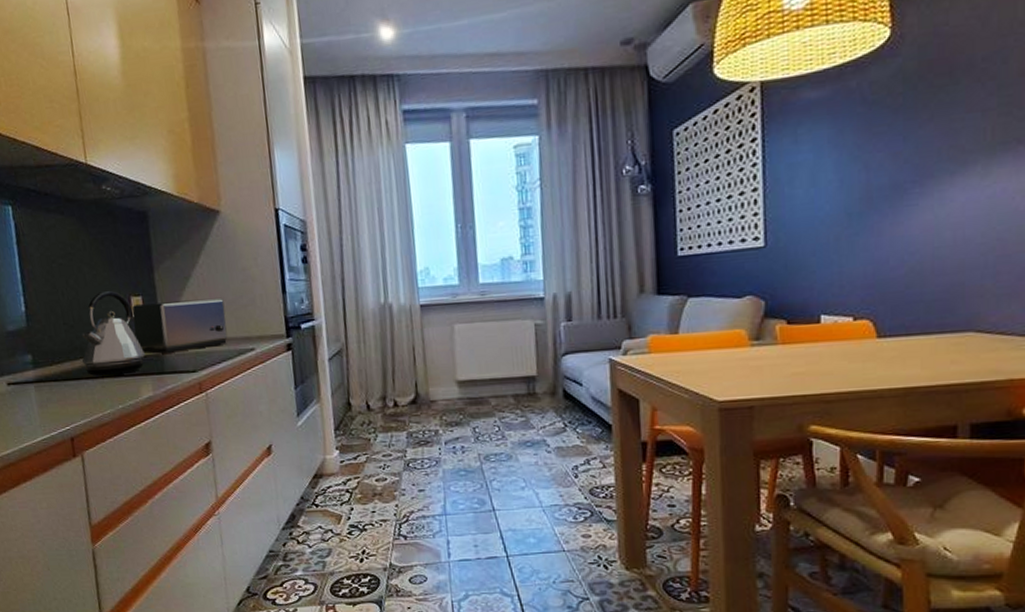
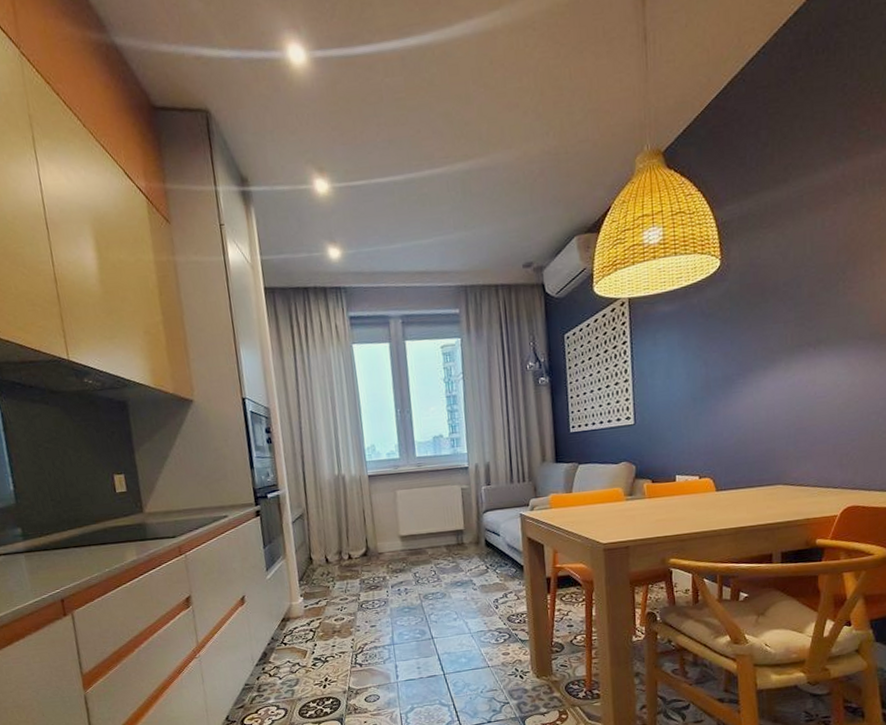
kettle: present [81,290,146,377] -> none [68,470,129,545]
toaster: present [132,299,228,354] -> none [115,474,203,524]

